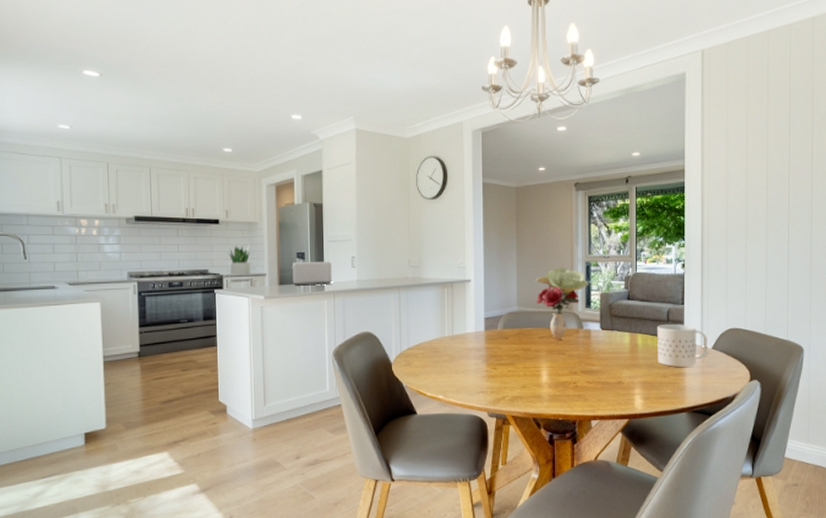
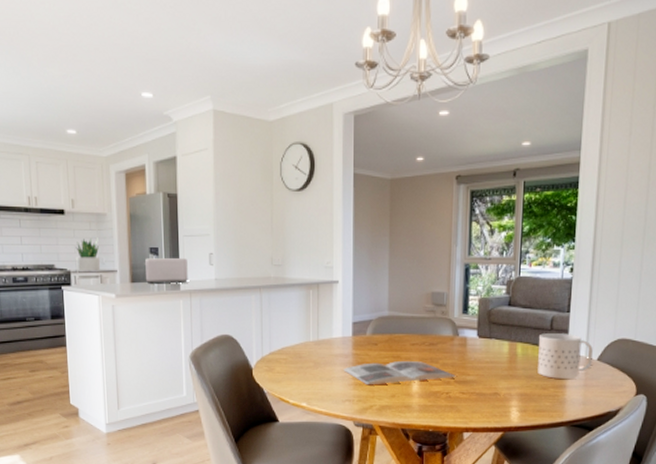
magazine: none [477,352,582,377] -> present [343,360,456,385]
flower bouquet: present [535,266,589,340] -> none [409,268,467,347]

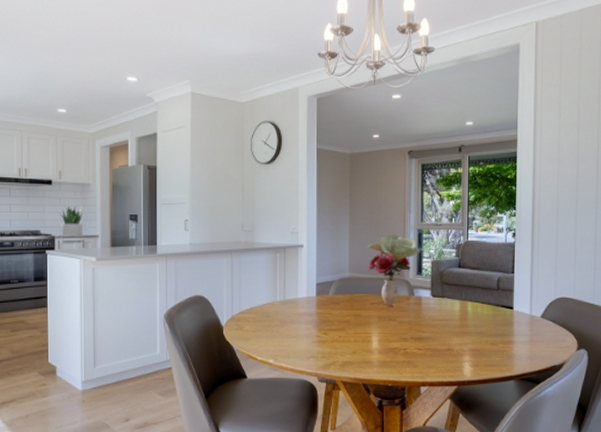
toaster: present [143,258,188,284] -> none [123,224,164,248]
magazine: present [343,360,456,385] -> none [308,318,412,343]
flower bouquet: none [409,268,467,347] -> present [367,233,421,306]
mug: present [537,333,593,380] -> none [486,293,536,336]

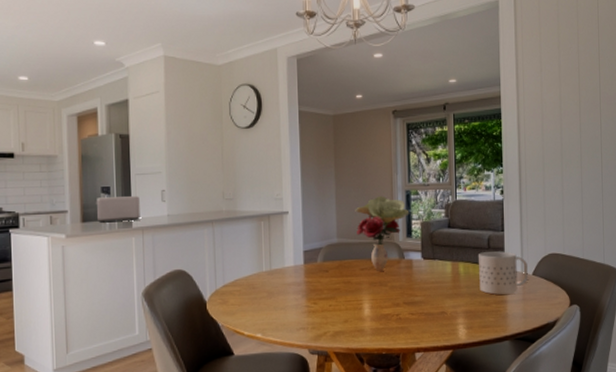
planter: present [61,207,84,243] -> none [25,180,51,220]
toaster: none [123,224,164,248] -> present [94,196,140,223]
mug: none [486,293,536,336] -> present [478,251,528,295]

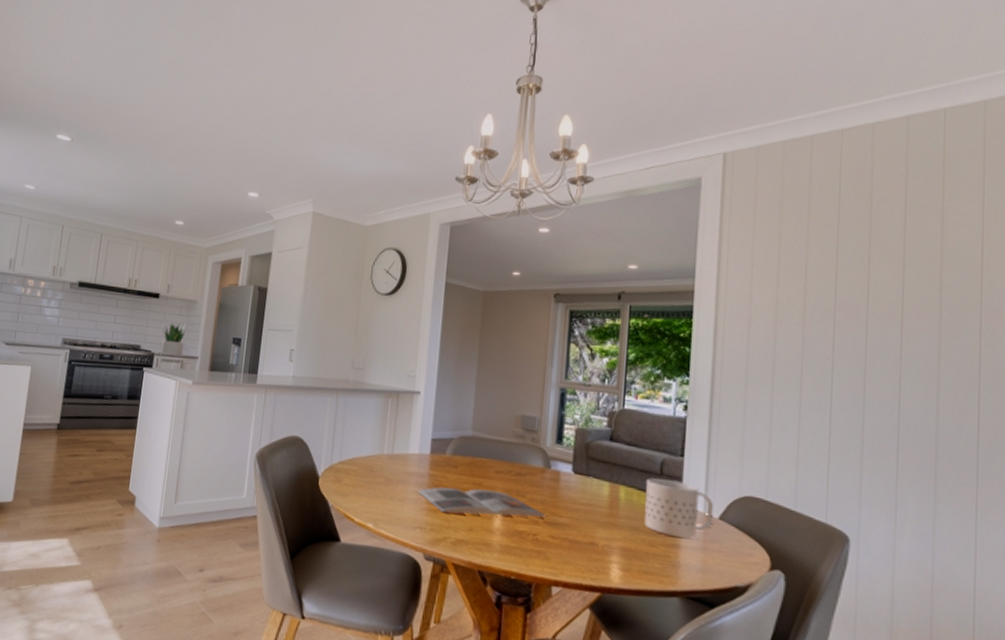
planter: none [25,180,51,220] -> present [160,323,186,363]
toaster: present [94,196,140,223] -> none [224,348,268,377]
magazine: none [297,285,405,312] -> present [417,487,546,518]
flower bouquet: present [355,195,410,271] -> none [496,389,563,479]

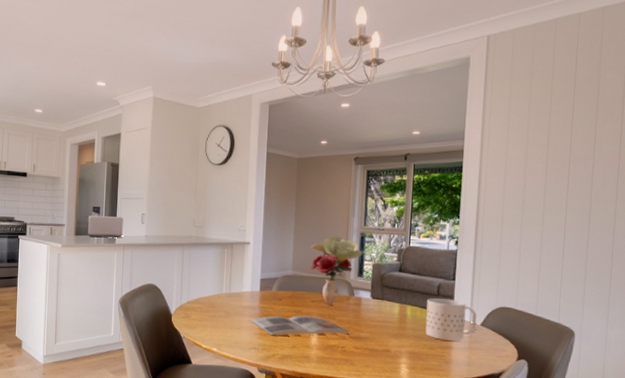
planter: present [160,323,186,363] -> none [32,197,52,230]
toaster: none [224,348,268,377] -> present [86,215,123,238]
flower bouquet: none [496,389,563,479] -> present [311,235,363,305]

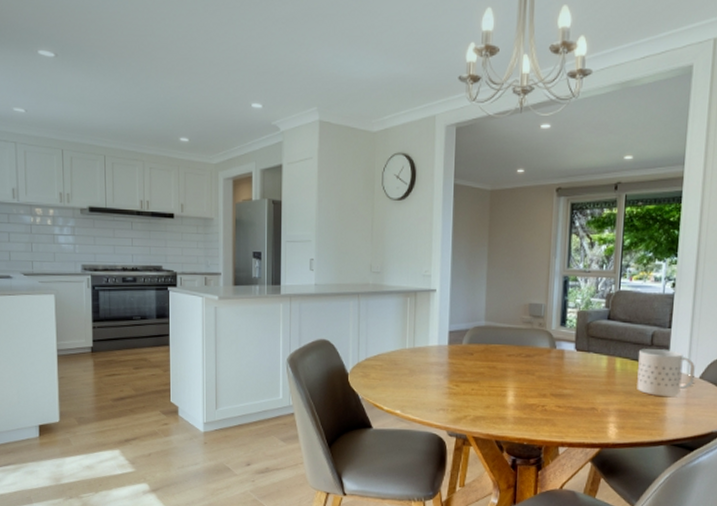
toaster: present [86,215,123,238] -> none [246,262,289,288]
magazine: present [251,315,351,336] -> none [438,371,553,395]
flower bouquet: present [311,235,363,305] -> none [506,279,566,359]

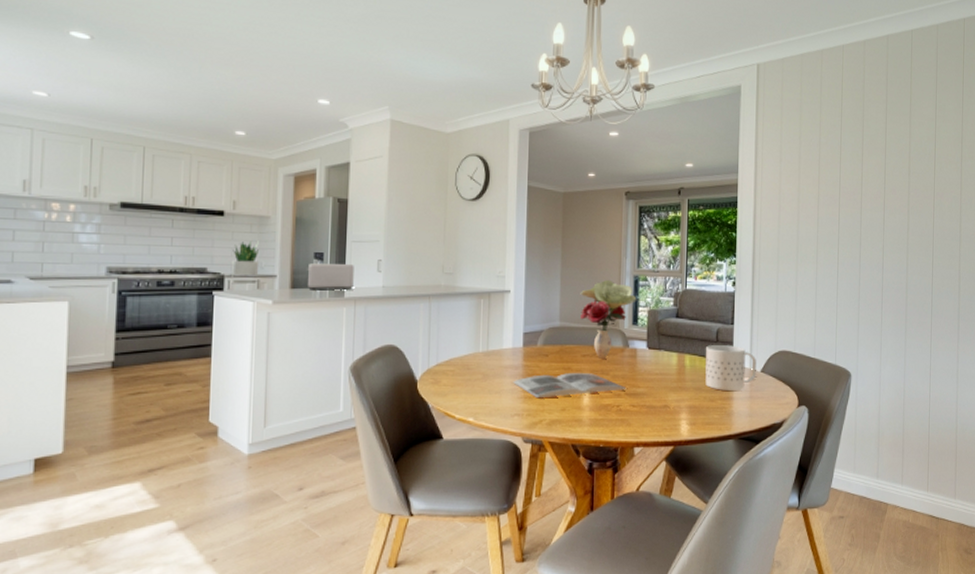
planter: none [183,242,206,280] -> present [231,242,260,283]
toaster: none [246,262,289,288] -> present [306,263,354,291]
magazine: none [438,371,553,395] -> present [513,372,627,399]
flower bouquet: none [506,279,566,359] -> present [580,279,637,359]

